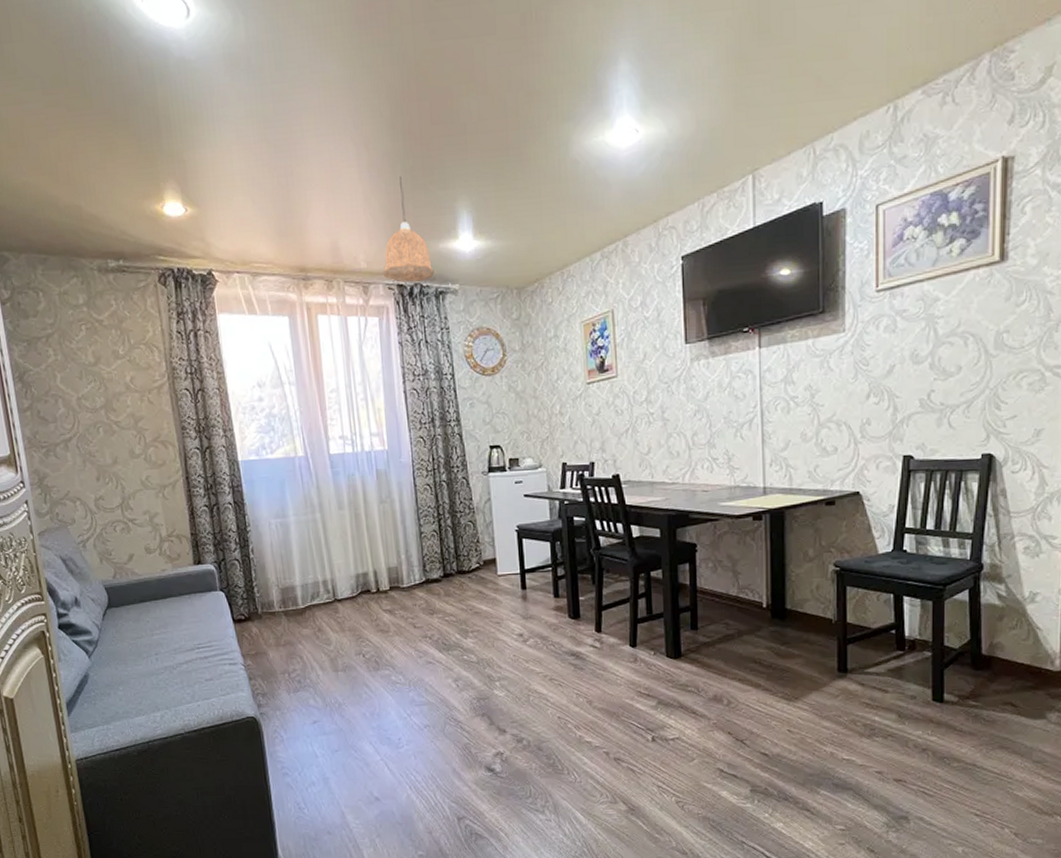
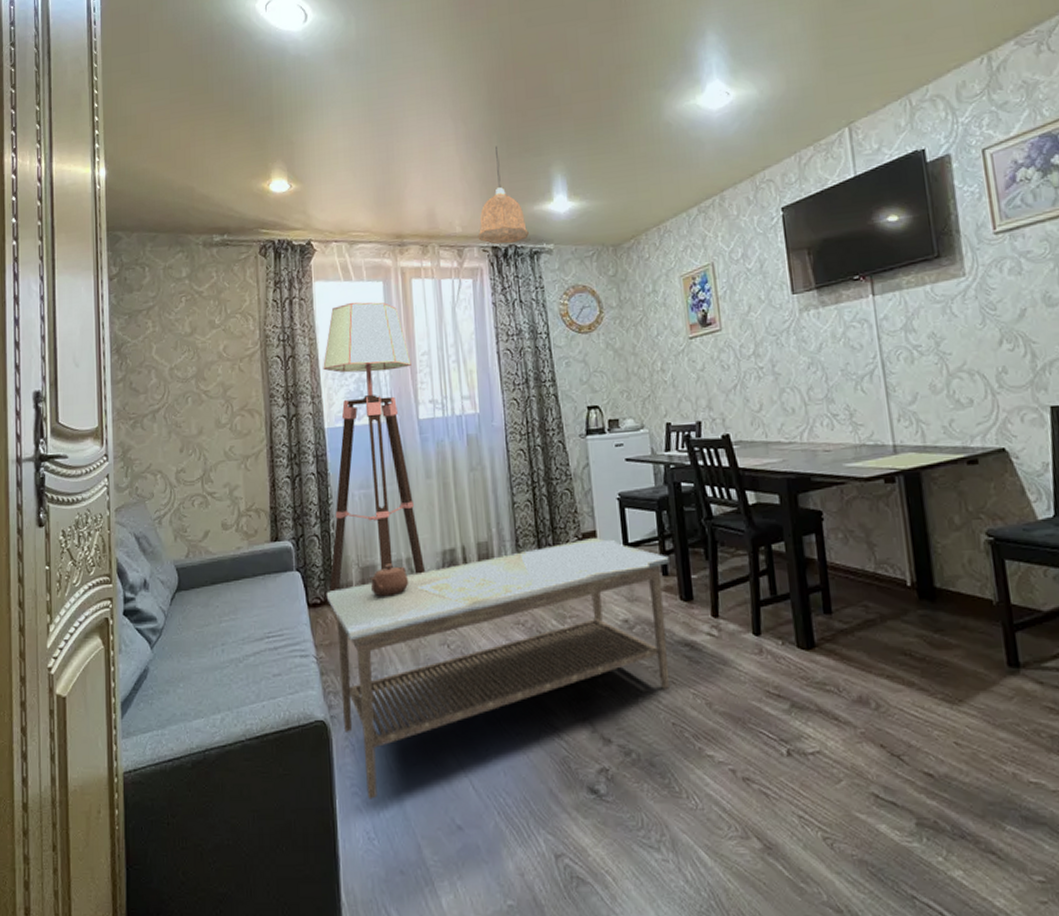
floor lamp: none [232,337,341,620] -> present [323,302,426,604]
coffee table: none [249,565,561,778] -> present [326,538,669,799]

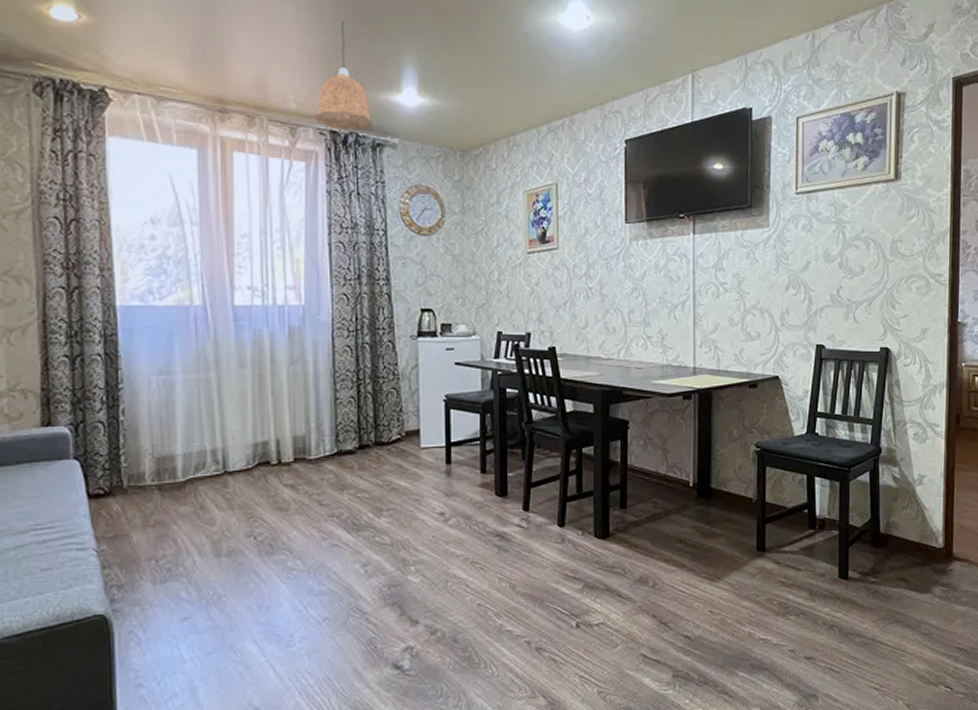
floor lamp: present [323,302,426,604] -> none [115,168,233,495]
coffee table: present [326,538,669,799] -> none [111,436,488,690]

